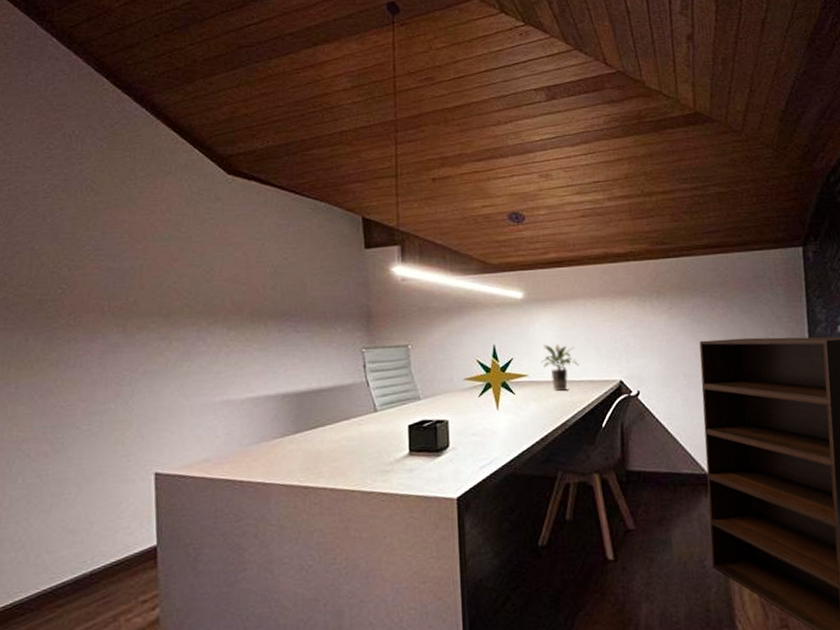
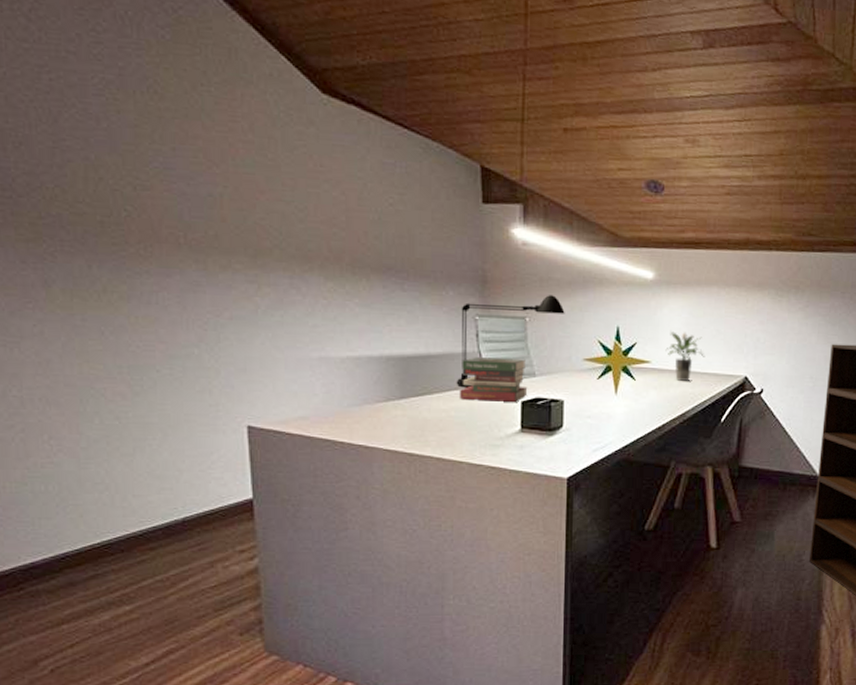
desk lamp: none [346,322,444,418] -> present [456,295,565,388]
books: none [349,384,414,429] -> present [459,357,528,402]

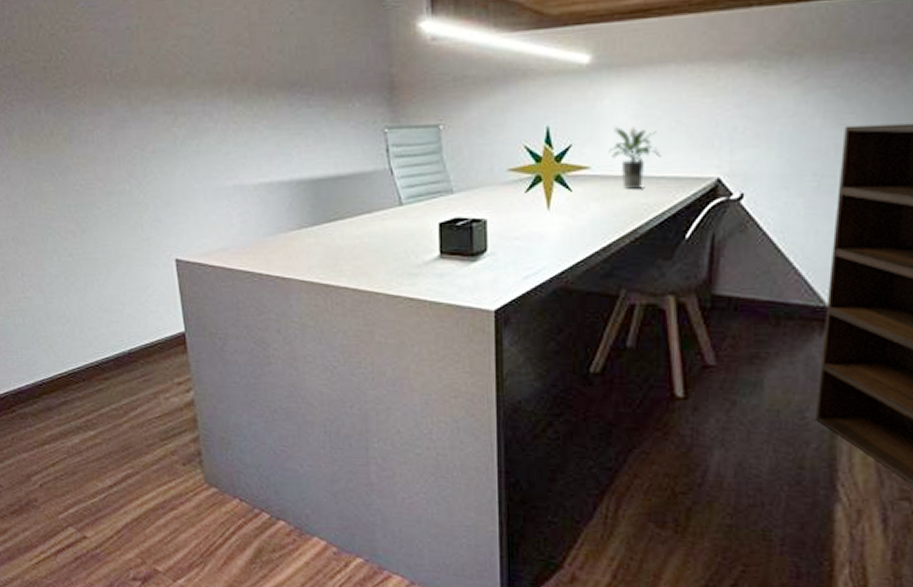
desk lamp: present [456,295,565,388] -> none [368,96,484,211]
books: present [459,357,528,402] -> none [371,174,446,224]

